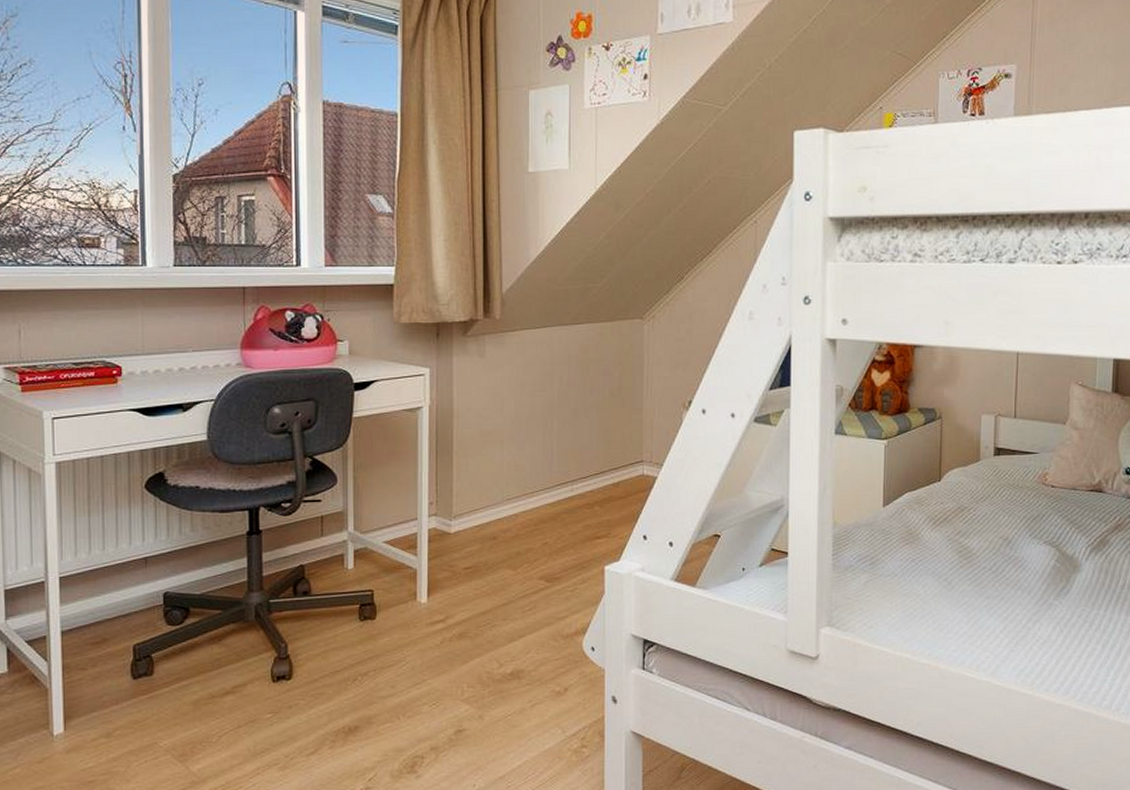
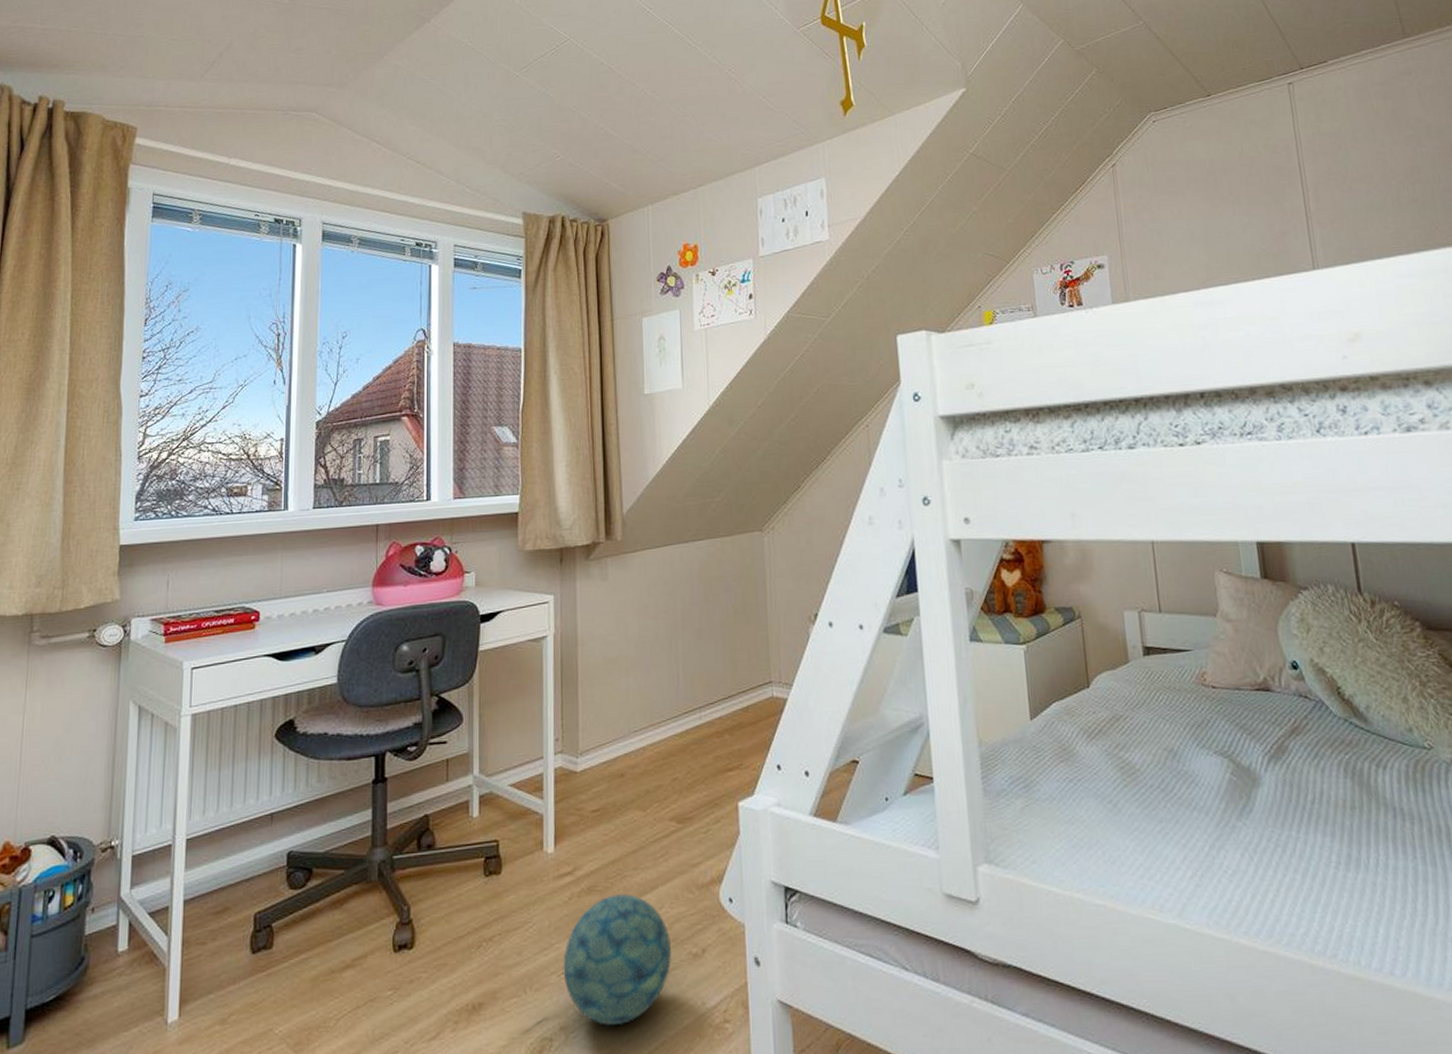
ball: none [434,640,535,747] -> present [563,894,671,1025]

